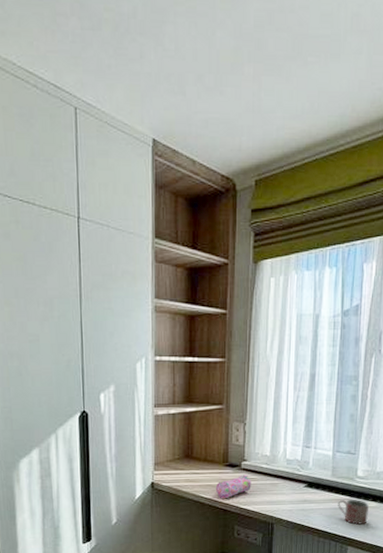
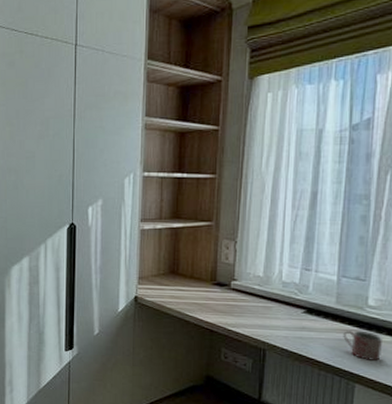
pencil case: present [215,474,251,499] -> none [201,295,242,319]

